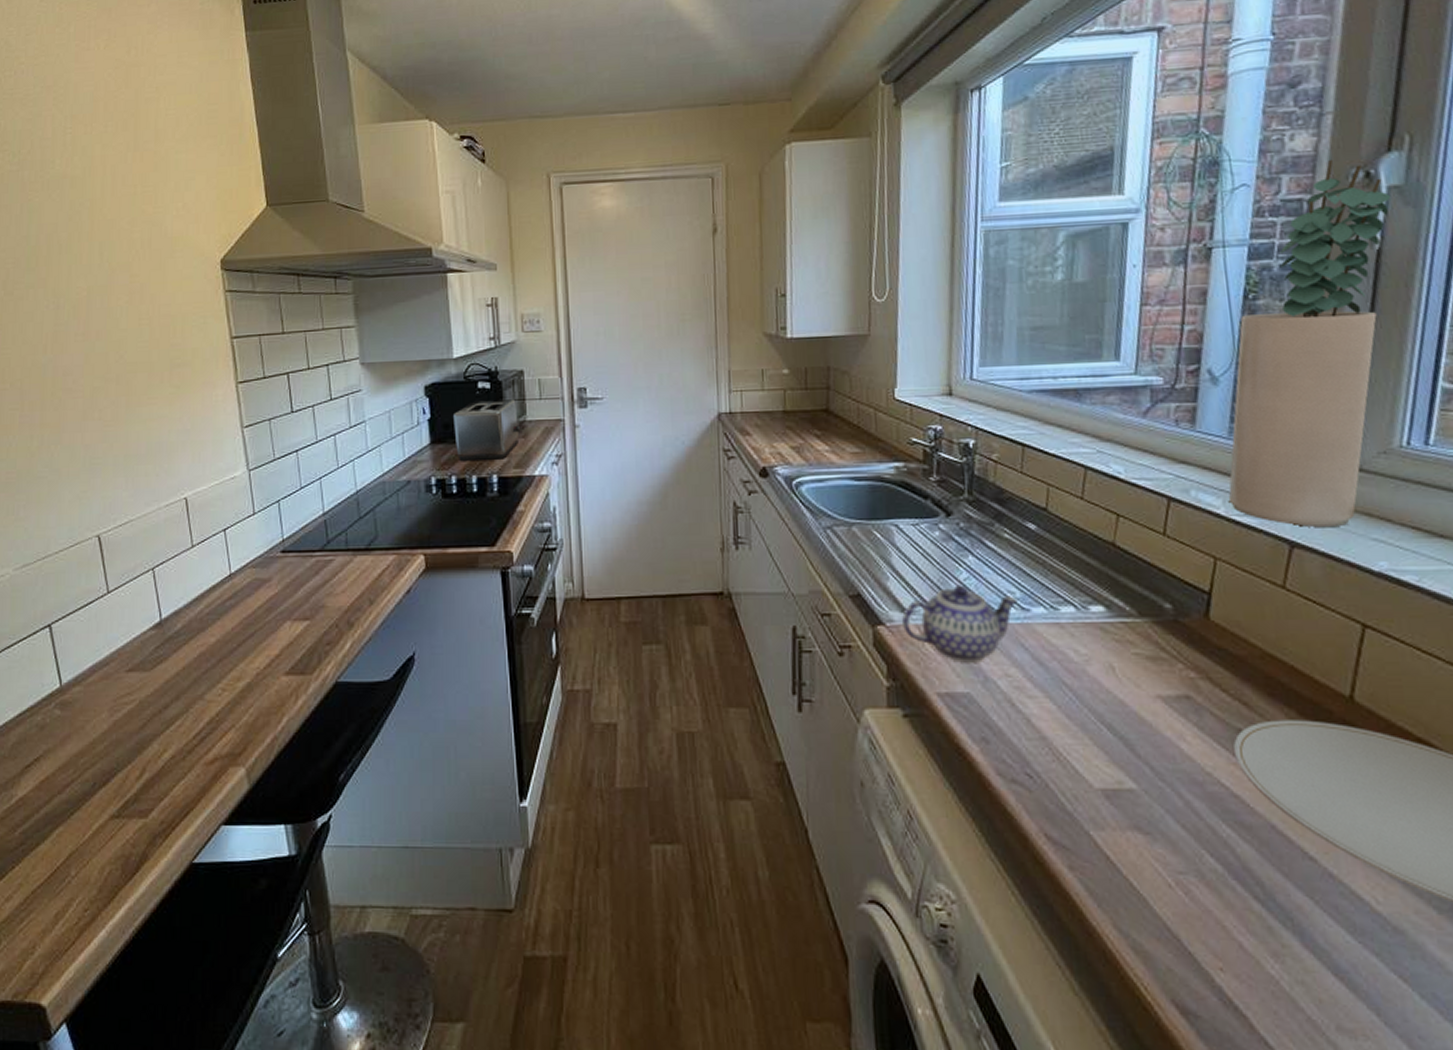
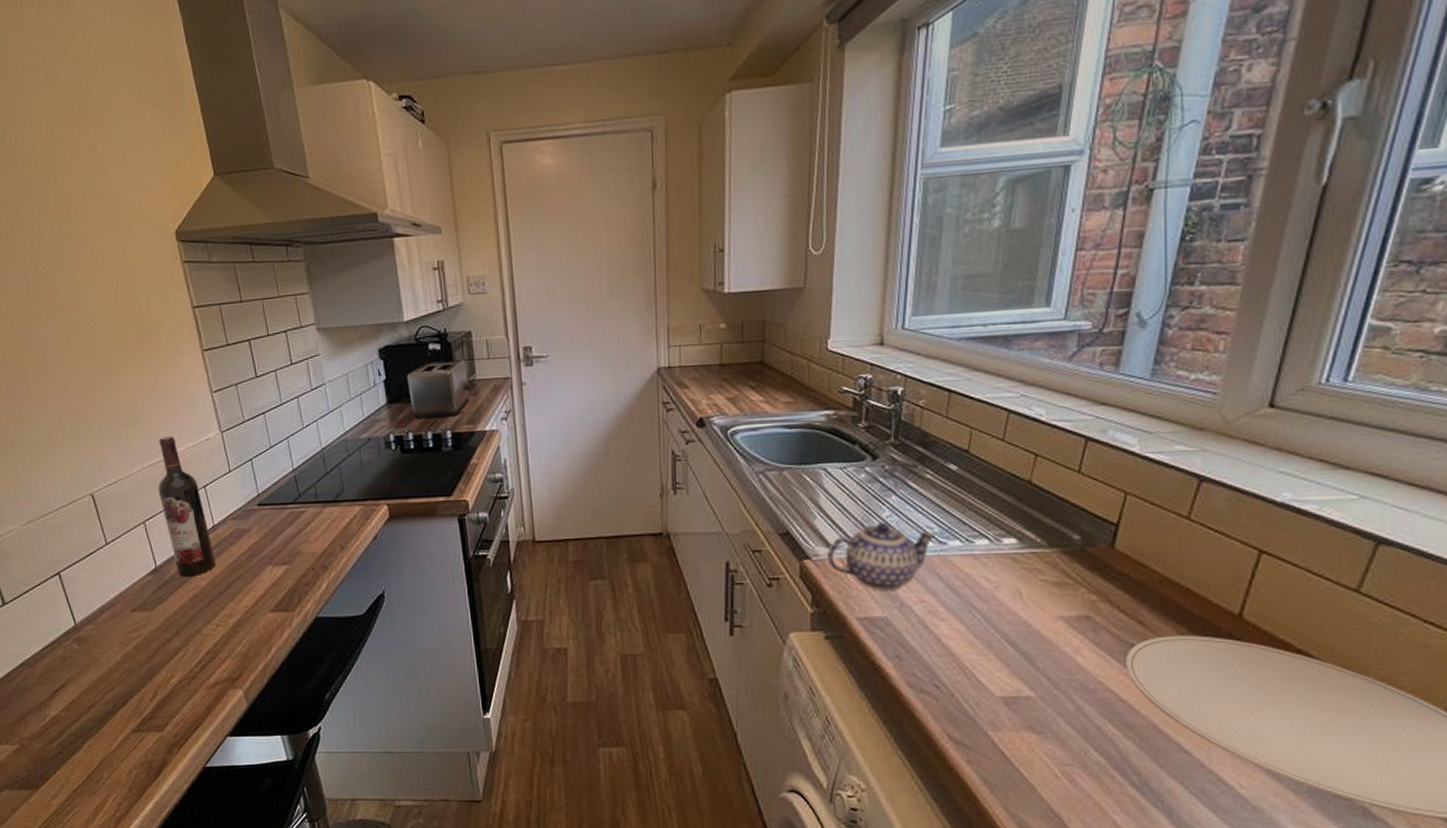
wine bottle: none [172,474,229,632] -> present [158,436,216,577]
vase: present [1228,160,1391,528] -> none [1144,91,1346,463]

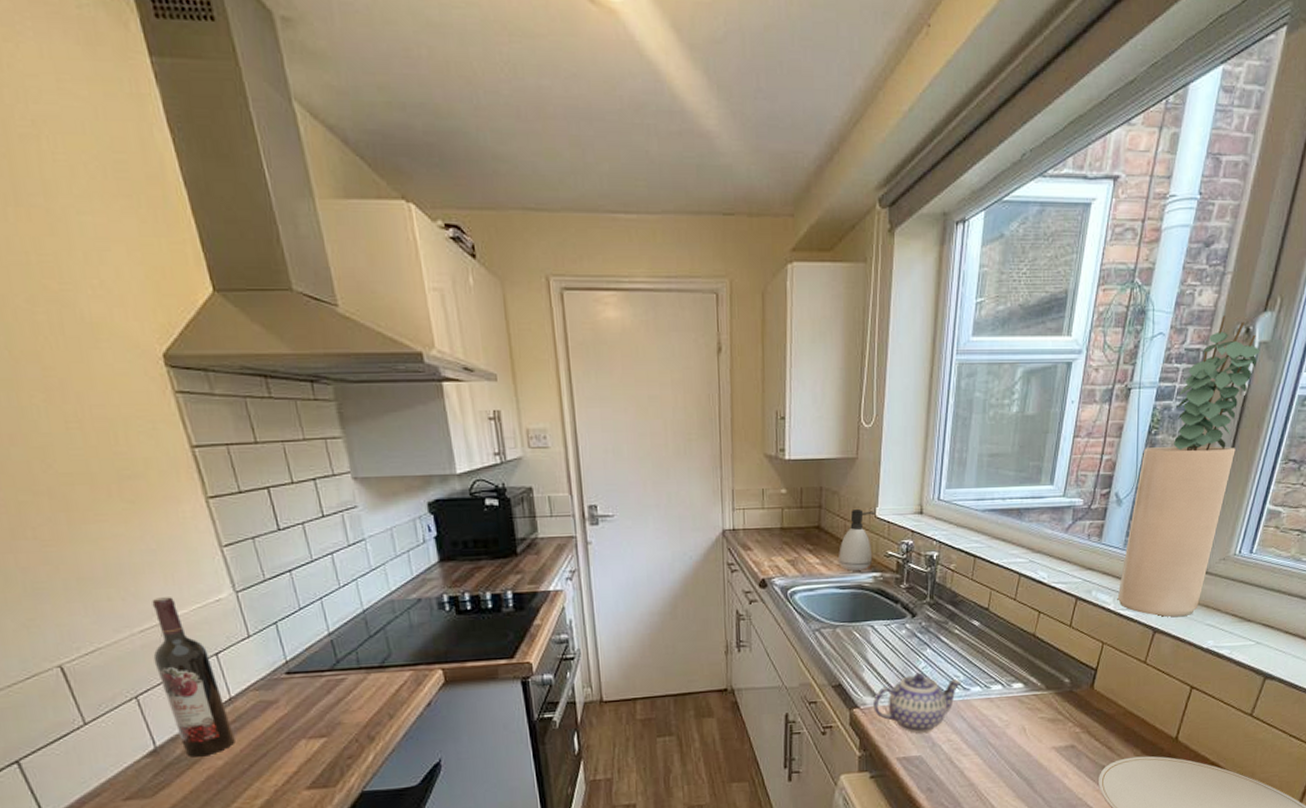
toaster: present [406,359,471,419] -> none [460,517,533,578]
soap dispenser: none [784,342,828,409] -> present [837,509,876,571]
vase: none [1144,91,1346,463] -> present [1117,316,1260,617]

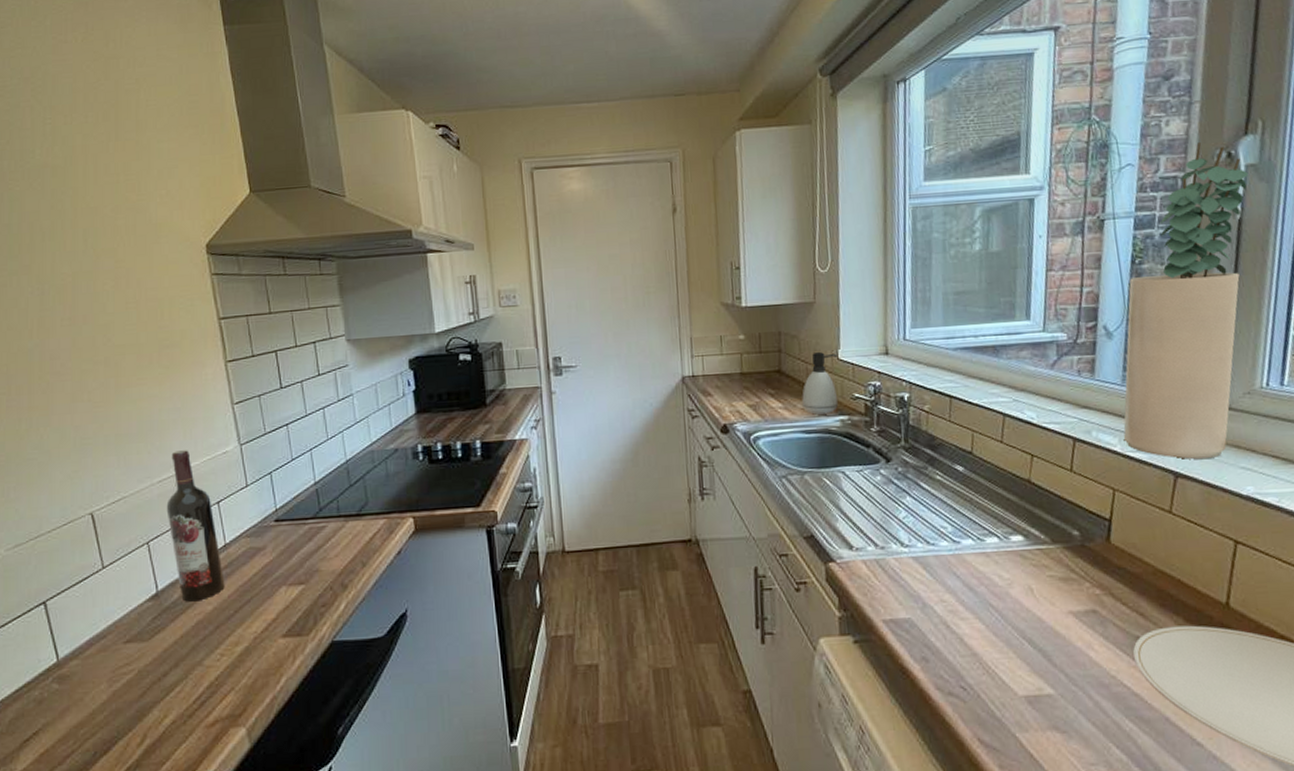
teapot: present [873,672,961,733] -> none [850,522,950,592]

